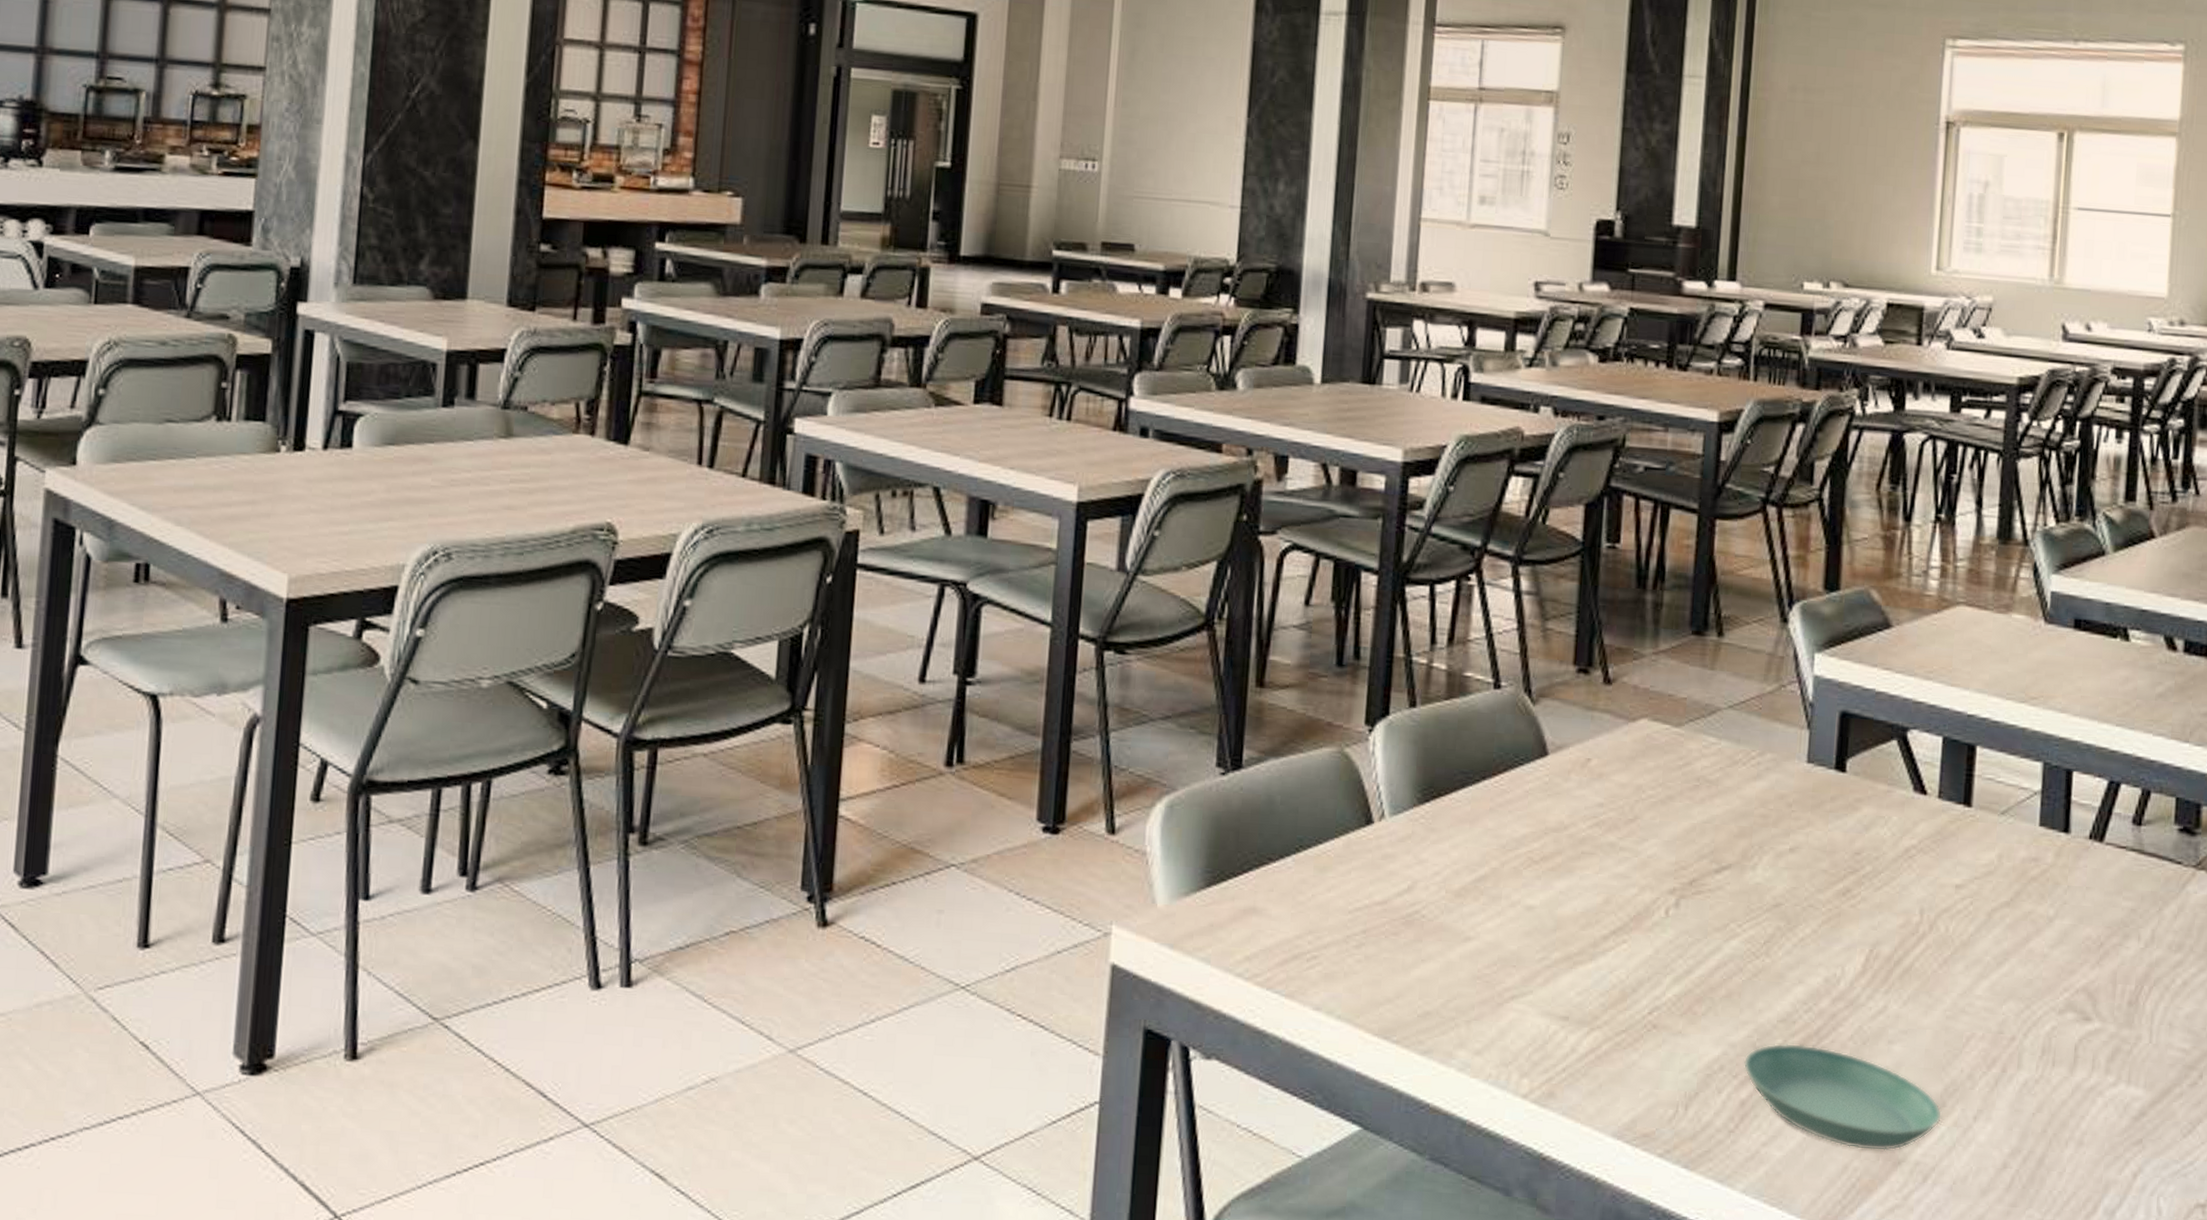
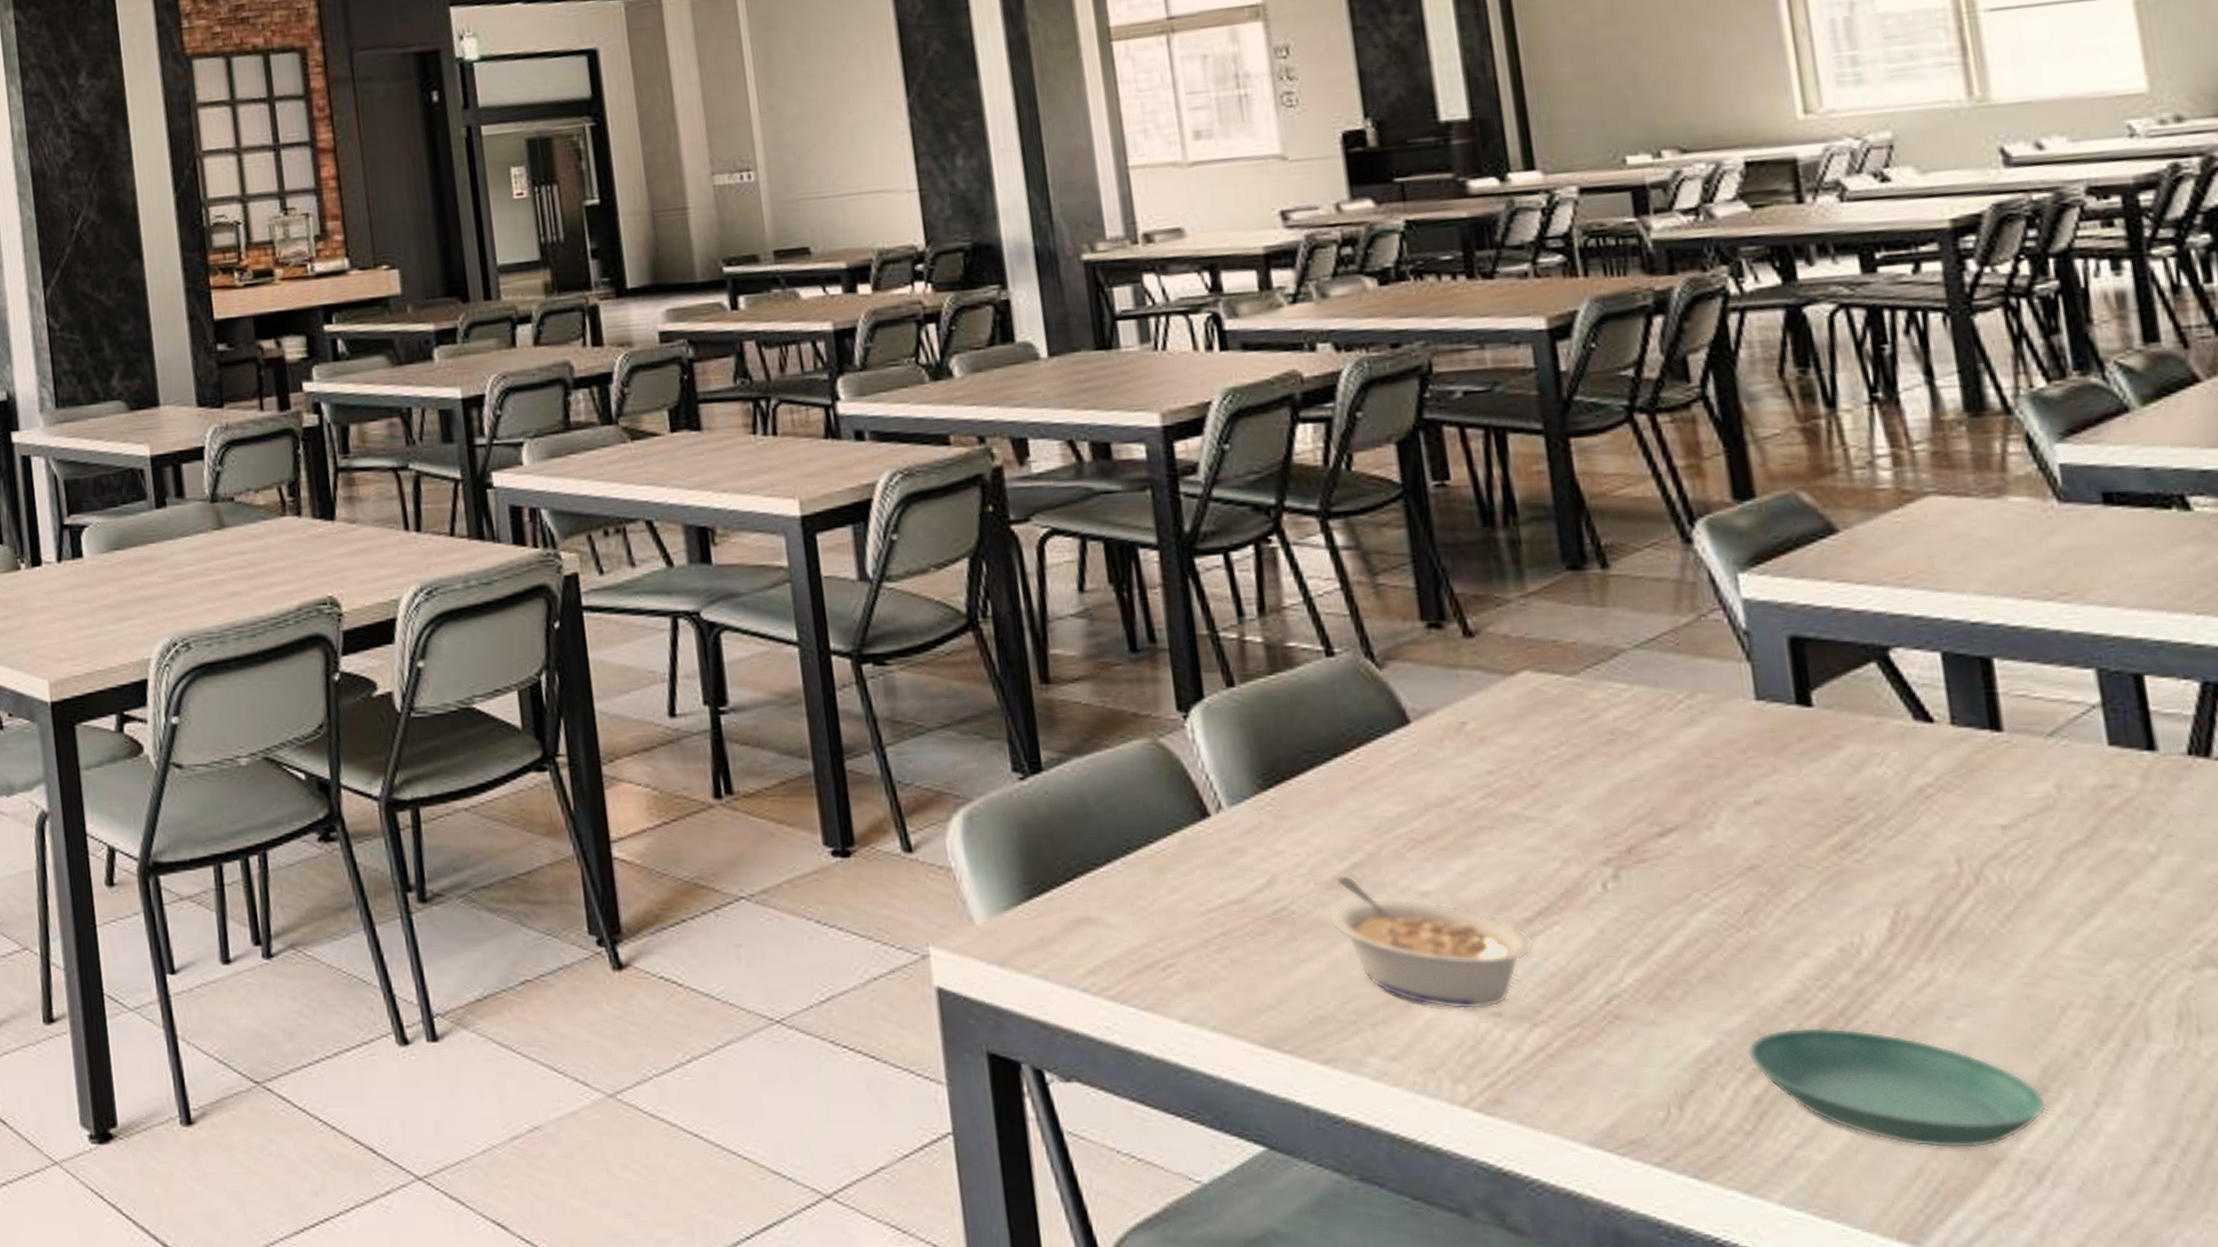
legume: none [1451,886,1604,1013] -> present [1329,876,1534,1009]

